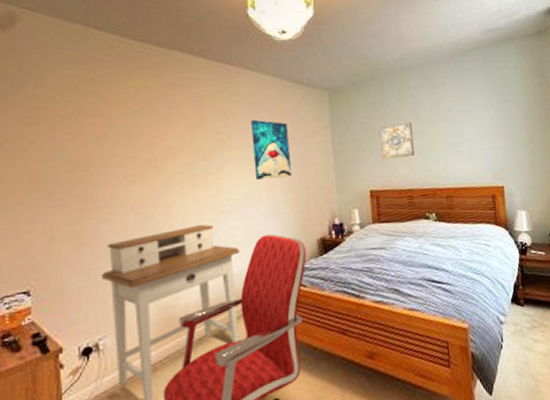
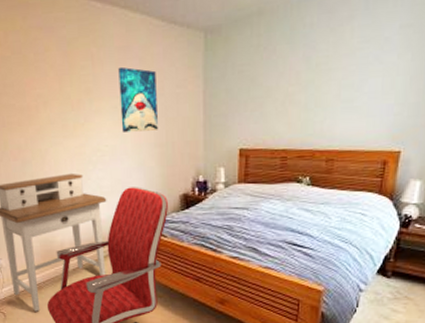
wall art: present [378,122,415,159] -> none [258,70,300,115]

